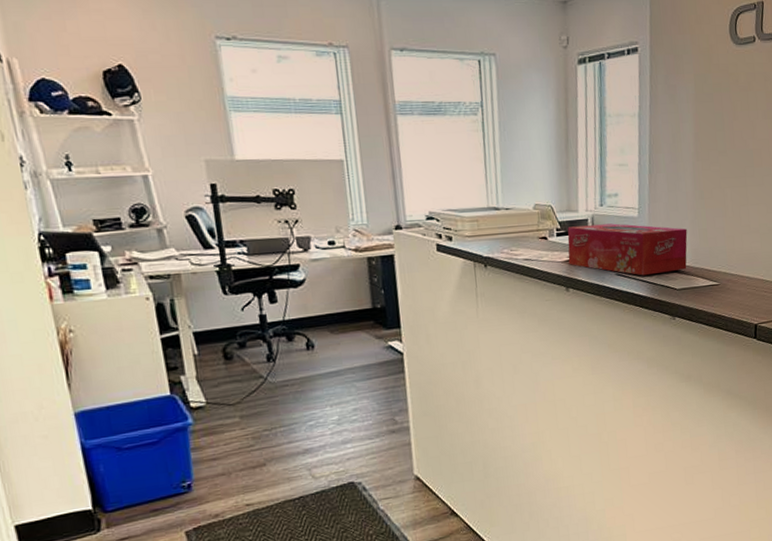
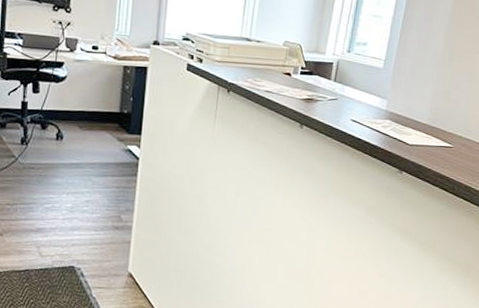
tissue box: present [567,223,688,276] -> none [307,67,430,127]

